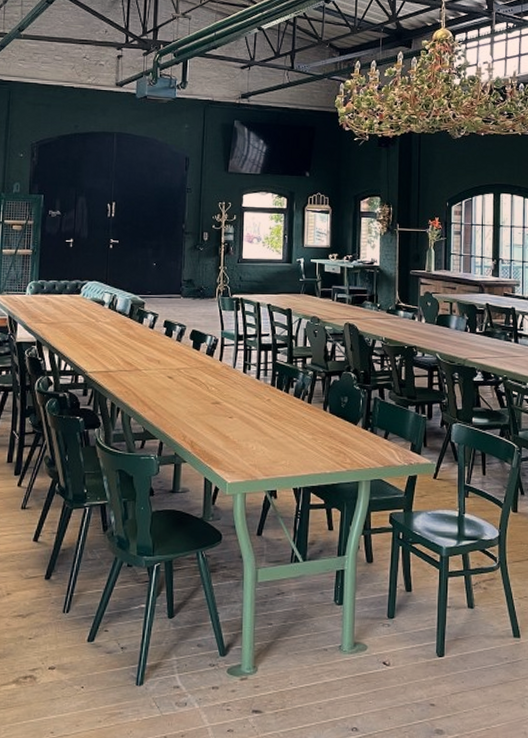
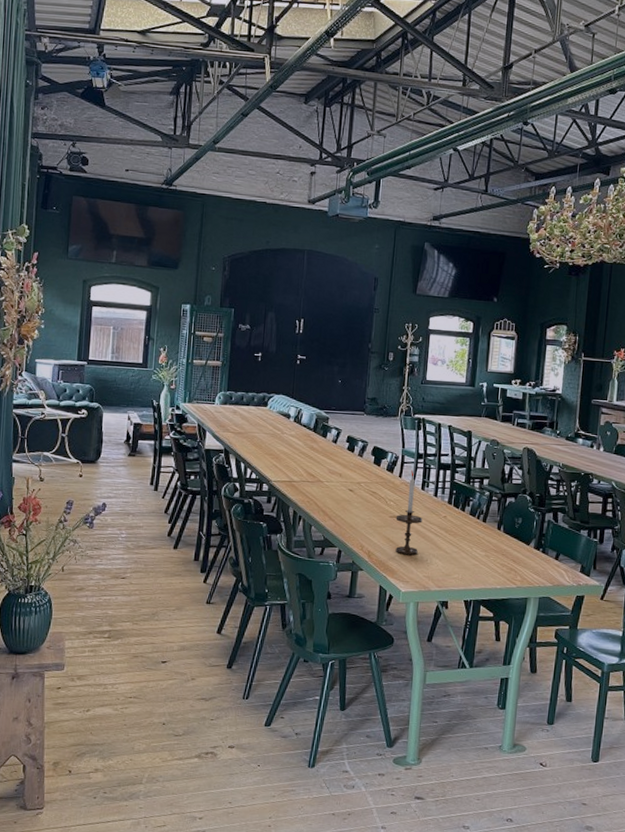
candlestick: none [218,352,246,443] -> present [395,470,423,556]

